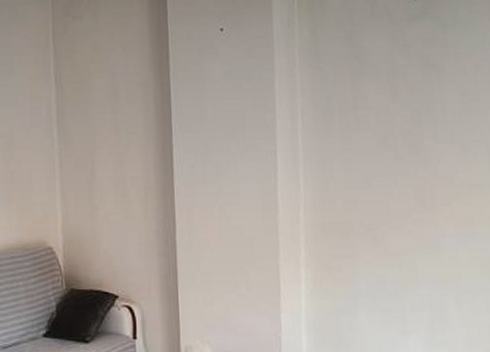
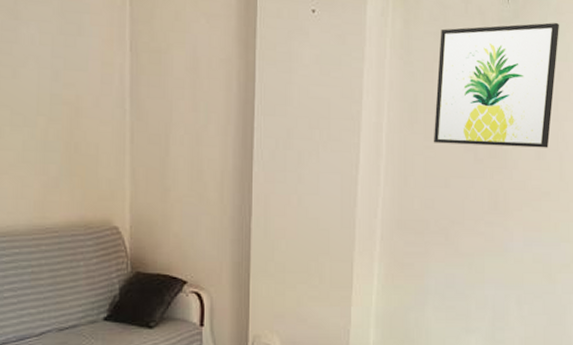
wall art: none [348,13,474,144] -> present [433,22,559,148]

